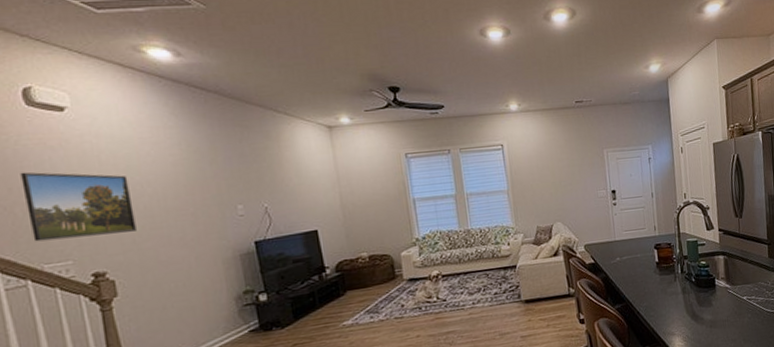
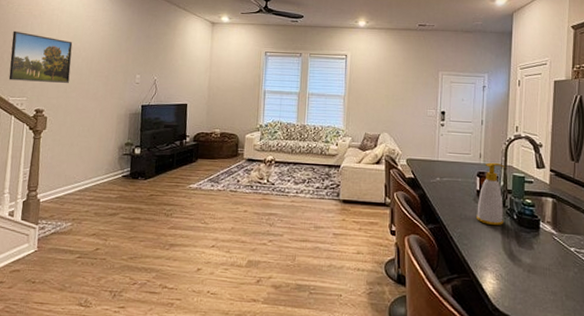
soap bottle: none [658,232,684,293] -> present [477,162,505,226]

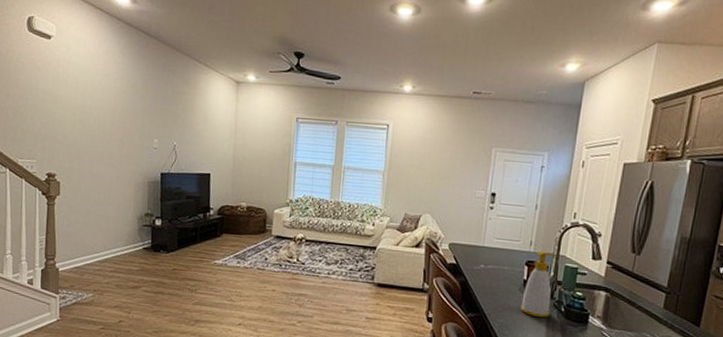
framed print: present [8,30,73,83] -> none [15,83,82,145]

